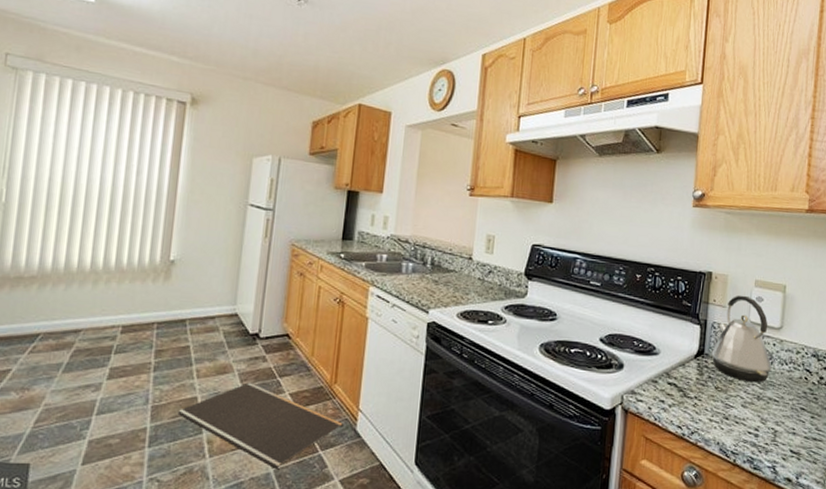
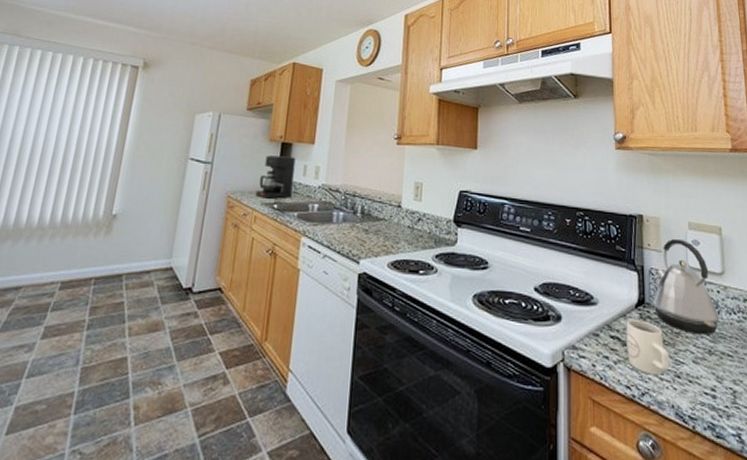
door mat: present [177,382,343,470] -> none [106,340,273,440]
coffee maker: none [321,203,363,249] -> present [255,155,296,199]
mug: none [681,367,720,417] -> present [626,318,670,375]

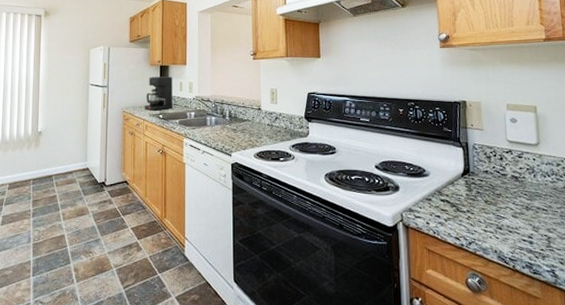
mug: present [626,318,670,375] -> none [454,185,493,228]
kettle: present [652,238,720,335] -> none [476,118,536,195]

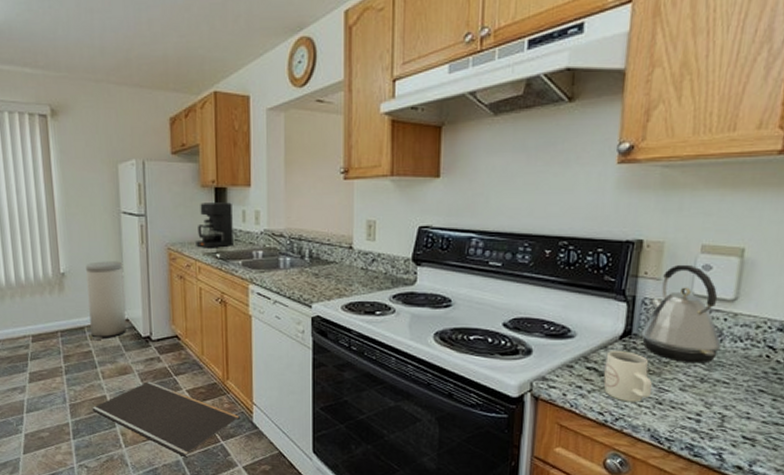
door mat: none [51,221,174,290] -> present [92,381,240,458]
pedal bin: none [57,122,87,186] -> present [86,261,126,340]
mug: none [454,185,493,228] -> present [603,350,652,402]
kettle: none [476,118,536,195] -> present [641,264,722,364]

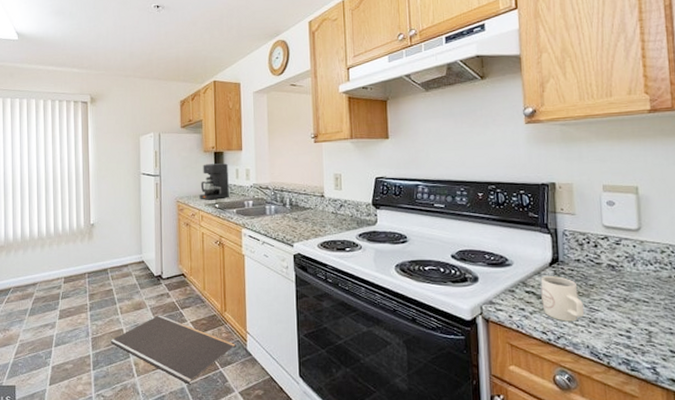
pedal bin: present [86,261,126,340] -> none [111,213,142,279]
kettle: present [641,264,722,364] -> none [566,201,636,285]

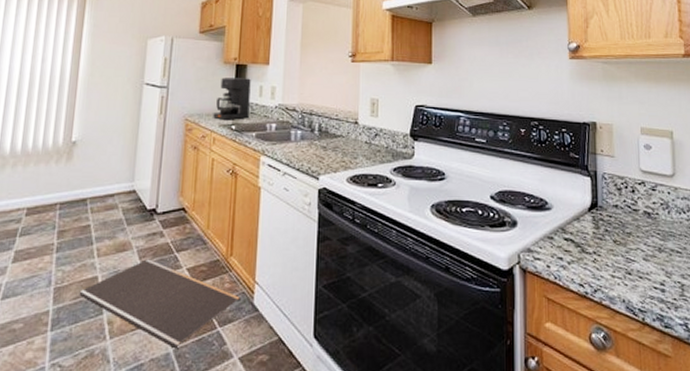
mug: present [540,275,585,322] -> none [579,221,622,273]

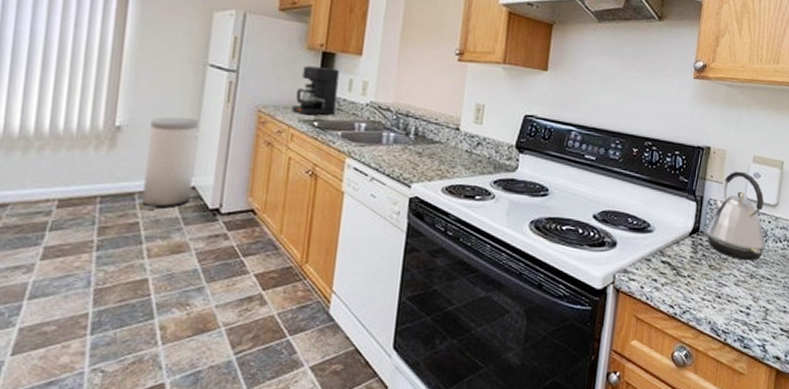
door mat: present [79,259,240,349] -> none [125,262,315,357]
pedal bin: none [93,130,137,213] -> present [142,116,198,209]
kettle: none [605,143,670,234] -> present [706,171,766,261]

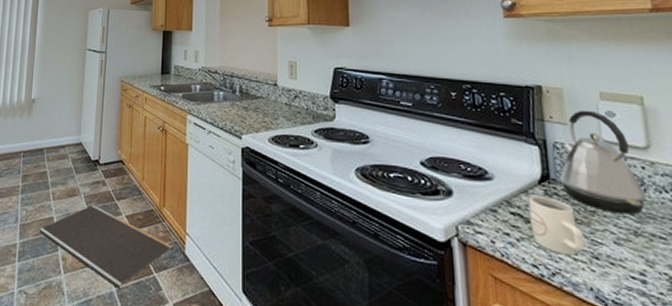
door mat: none [125,262,315,357] -> present [39,204,173,289]
pedal bin: present [142,116,198,209] -> none [49,90,82,161]
coffee maker: present [292,66,339,116] -> none [144,43,176,82]
mug: none [674,245,713,296] -> present [528,195,586,256]

